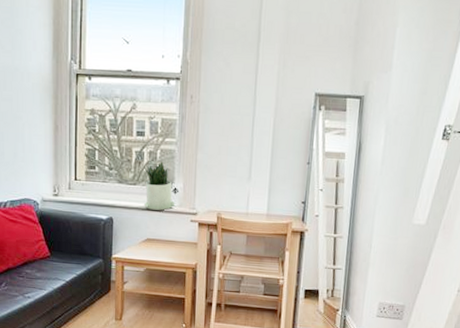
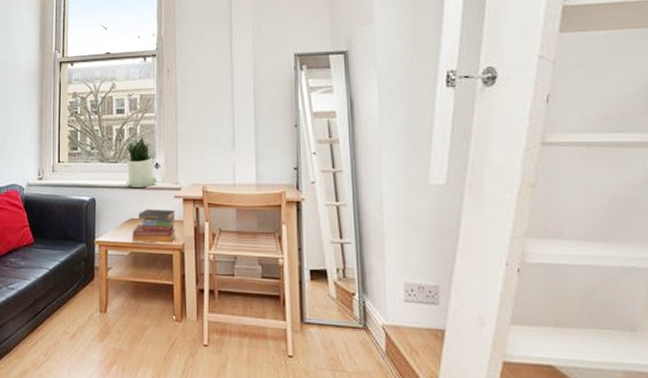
books: none [147,231,191,263] -> present [131,209,176,243]

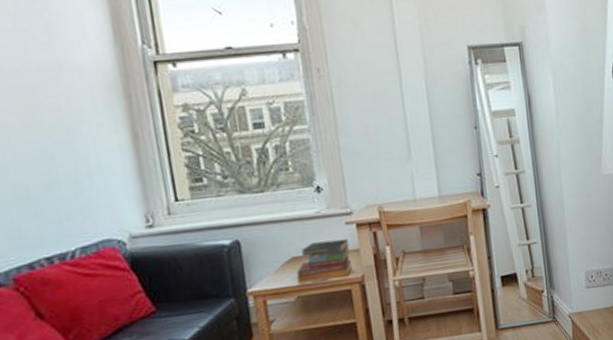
planter: present [125,137,158,188] -> none [271,156,322,220]

